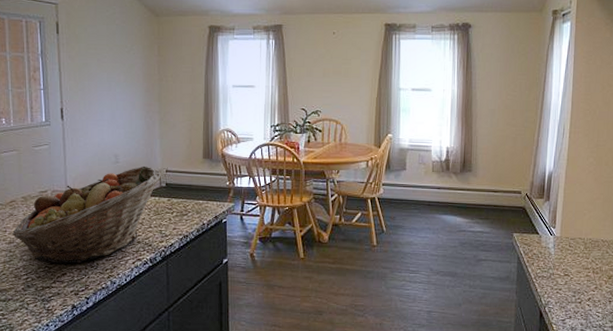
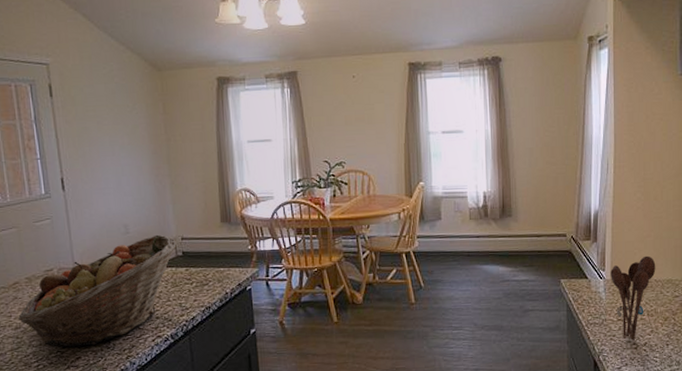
utensil holder: none [560,217,604,296] -> present [610,255,656,342]

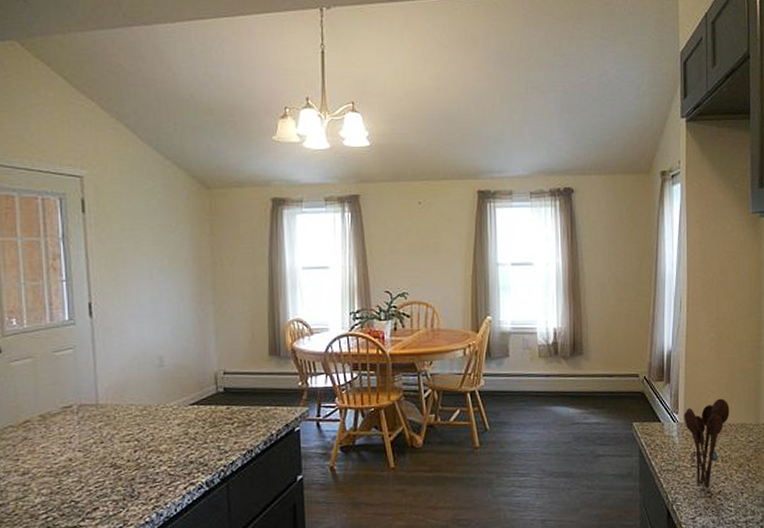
fruit basket: present [17,234,177,347] -> none [25,368,218,496]

